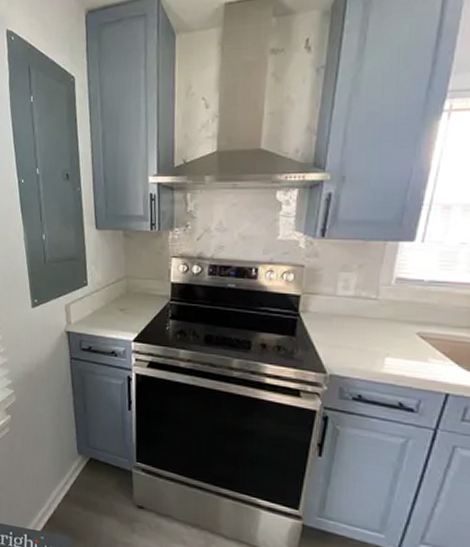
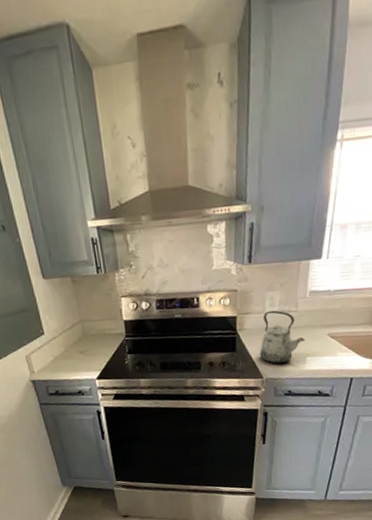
kettle: none [325,294,386,360] -> present [260,310,305,364]

